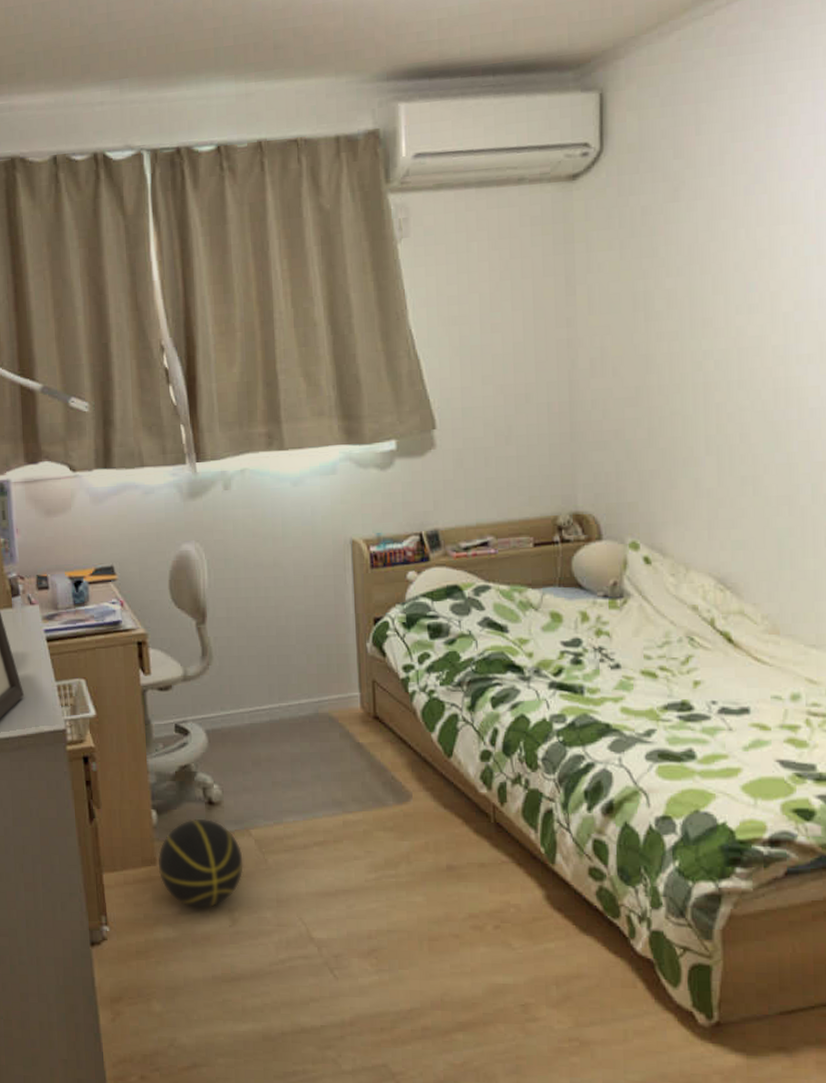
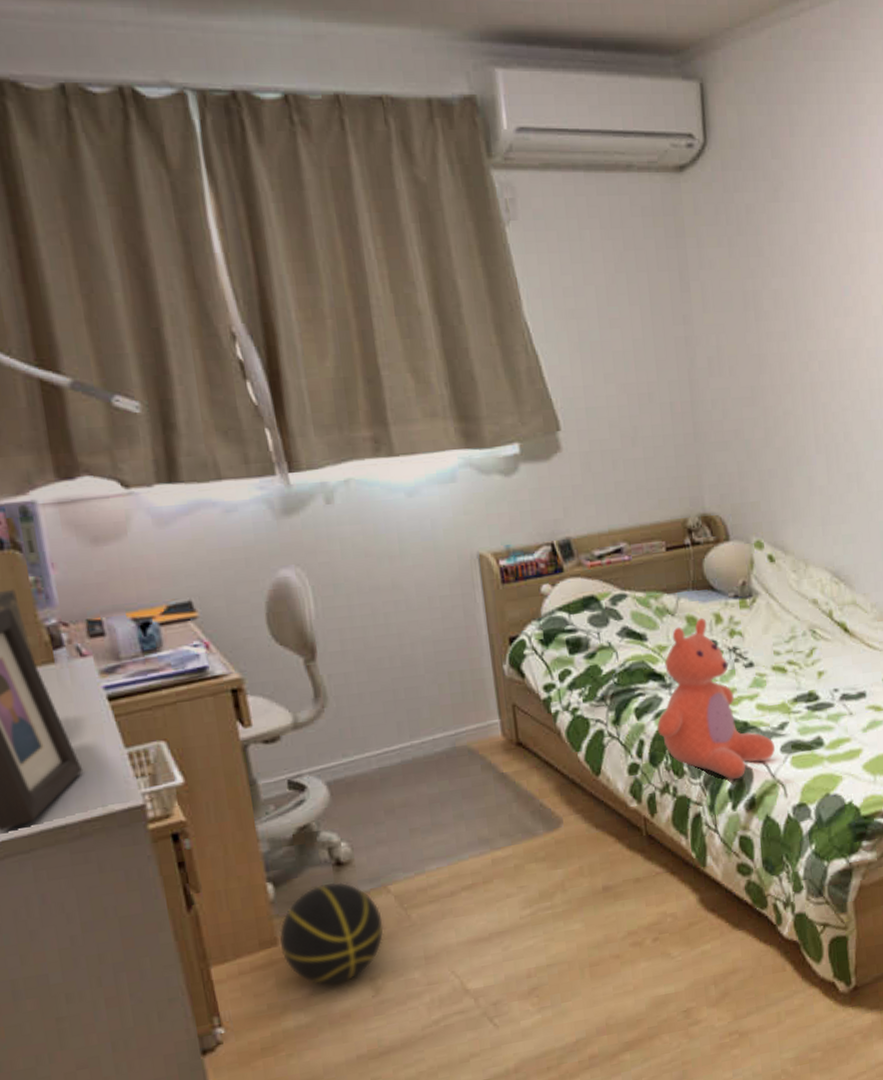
teddy bear: none [513,614,640,780] -> present [657,617,776,779]

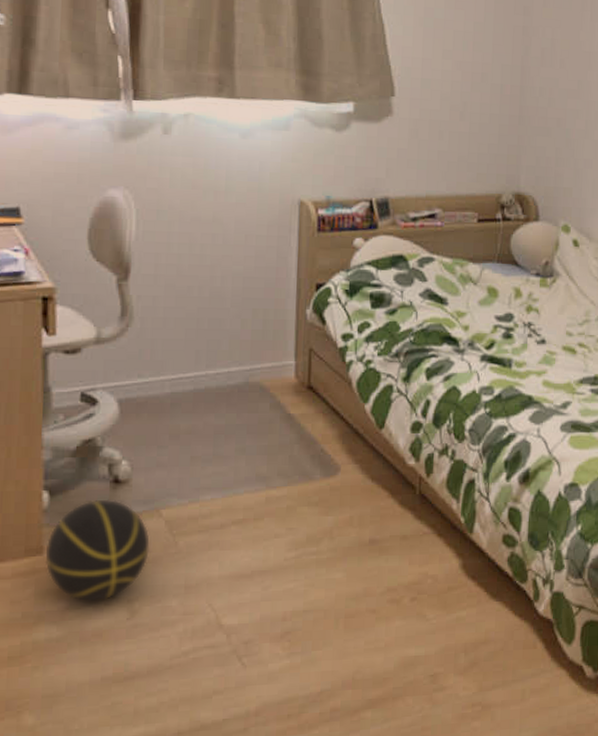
teddy bear: present [657,617,776,779] -> none [445,290,556,450]

